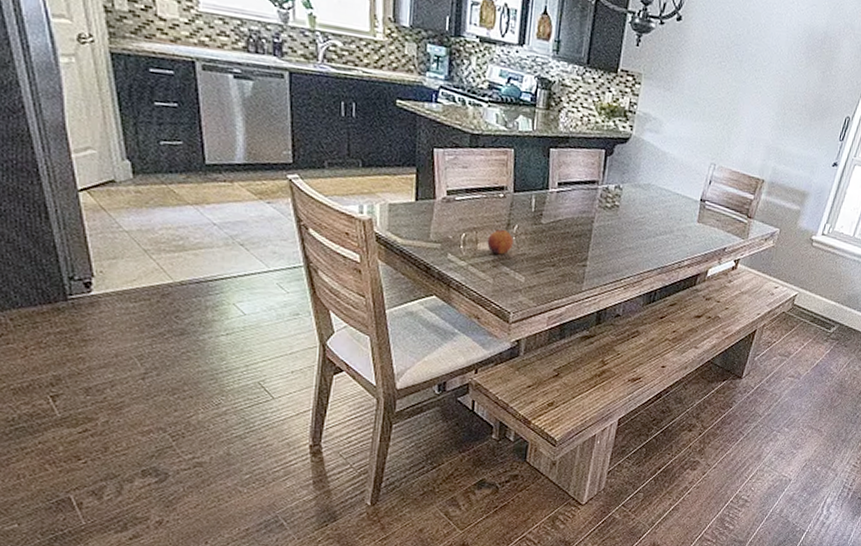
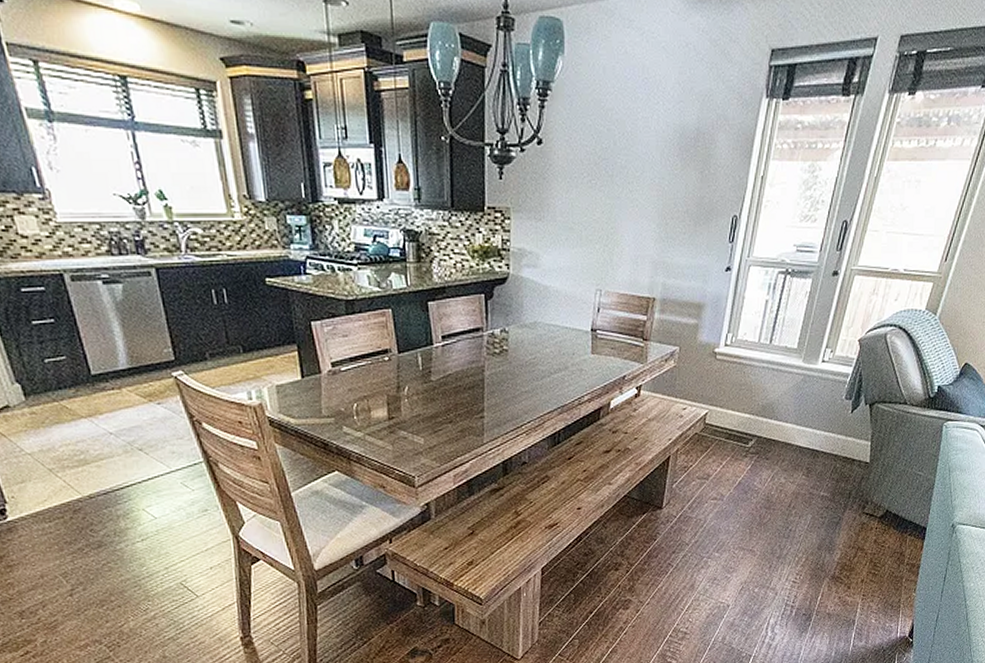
fruit: present [487,229,513,255] -> none [380,392,406,420]

